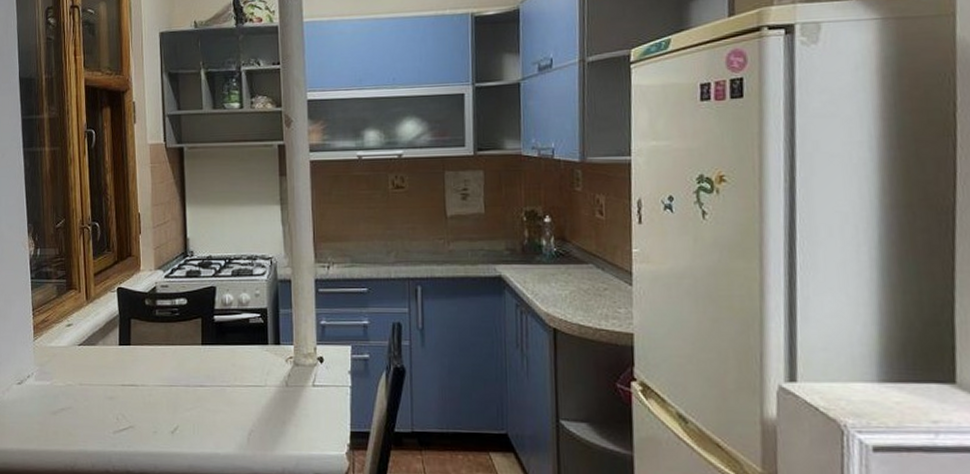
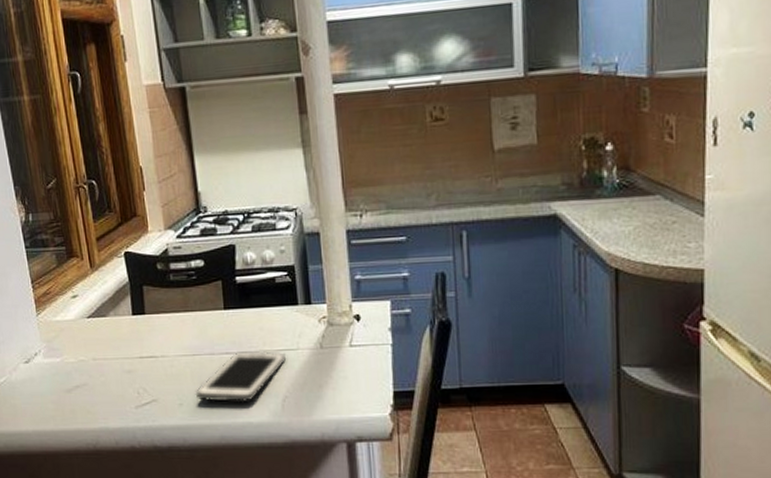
cell phone: none [169,385,254,434] -> present [195,351,286,403]

